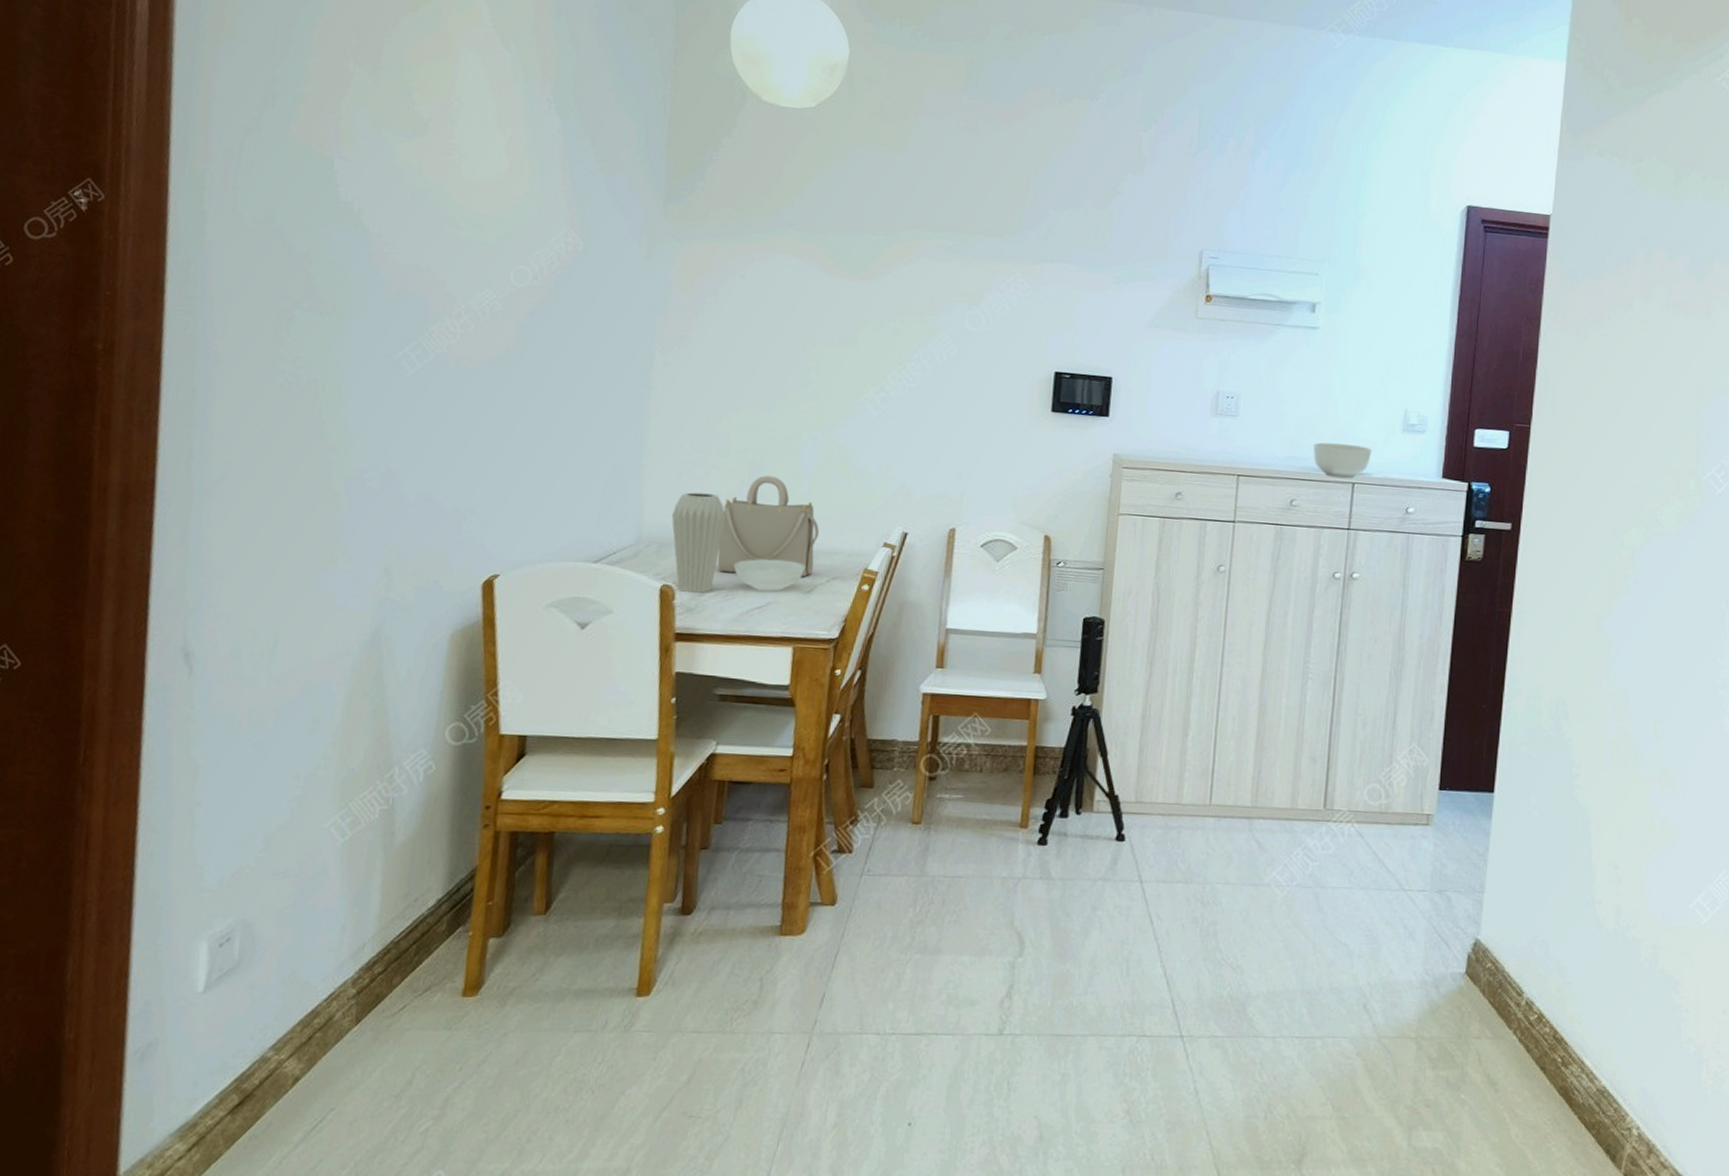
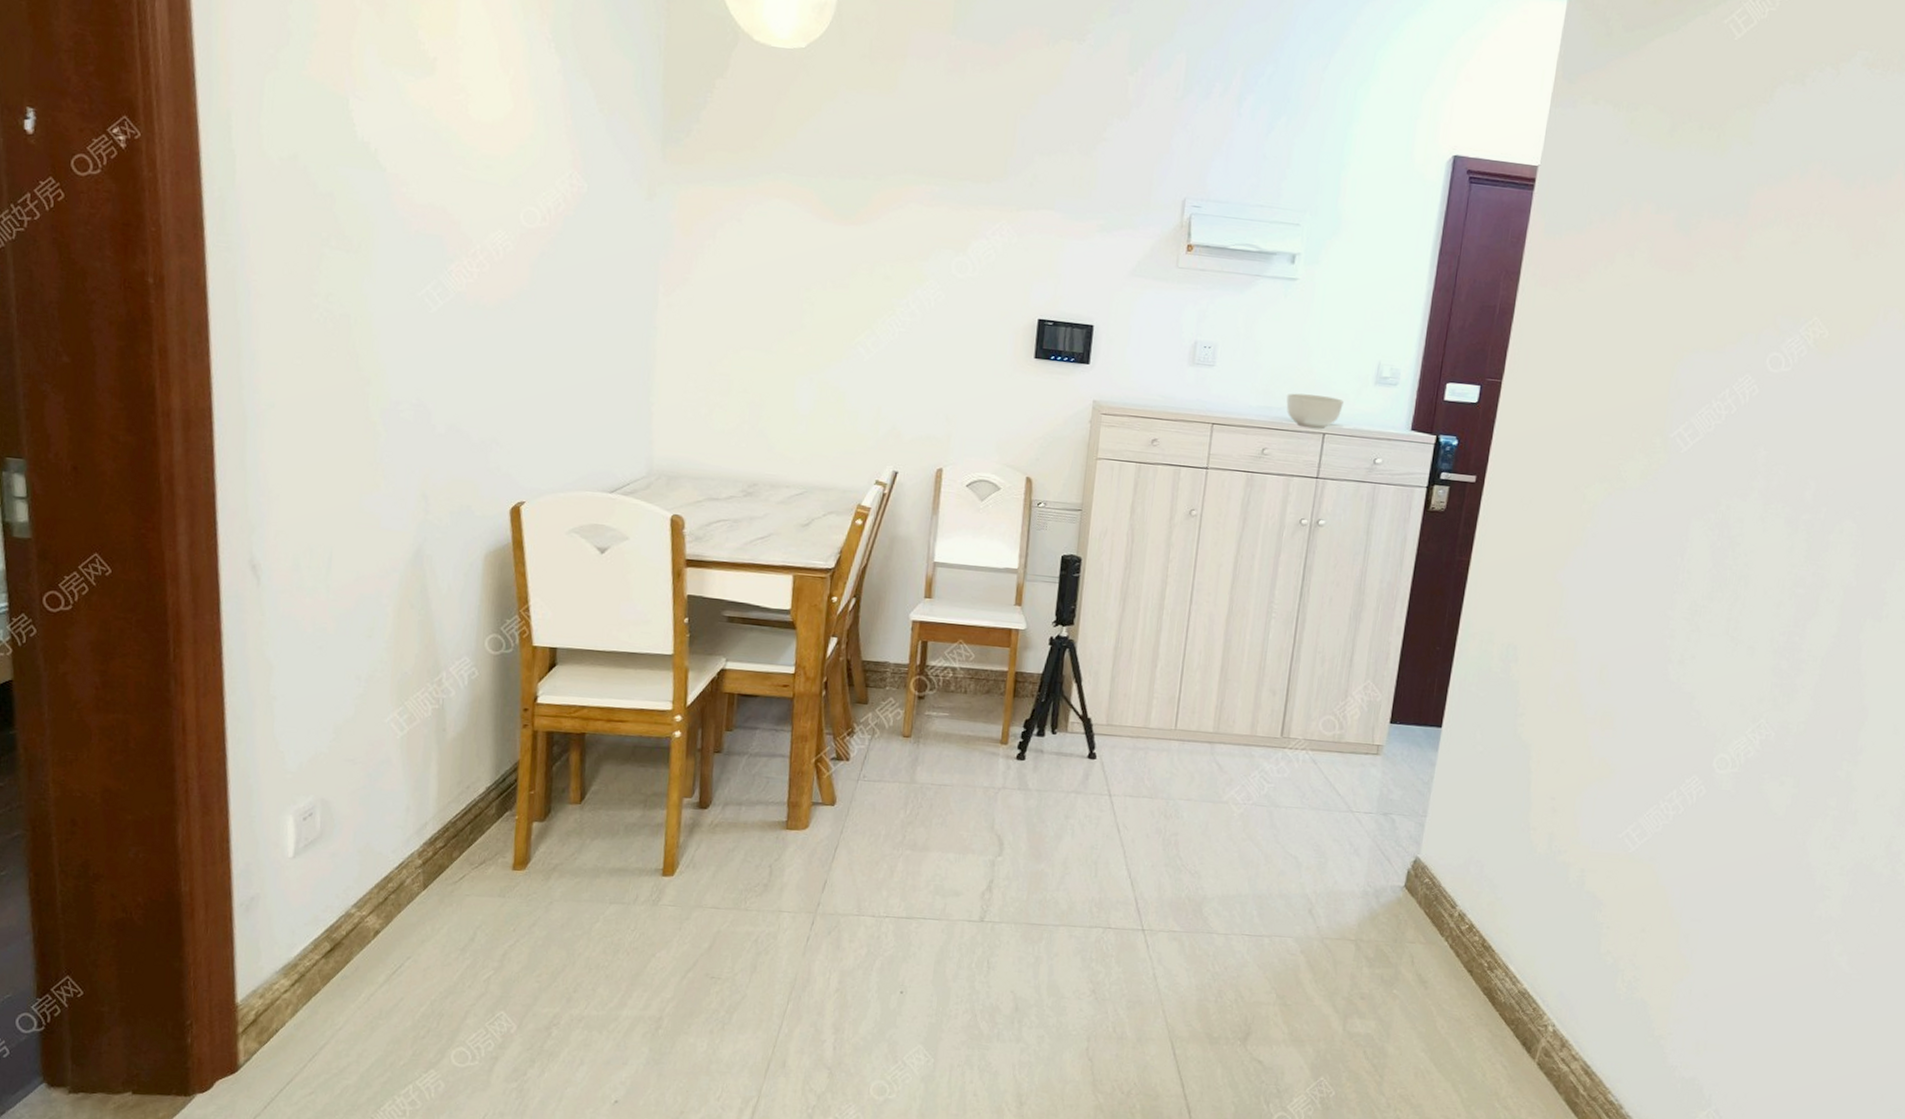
vase: present [671,492,727,594] -> none [679,429,730,524]
handbag: present [717,475,819,577] -> none [722,414,816,511]
bowl: present [733,558,806,592] -> none [737,493,804,524]

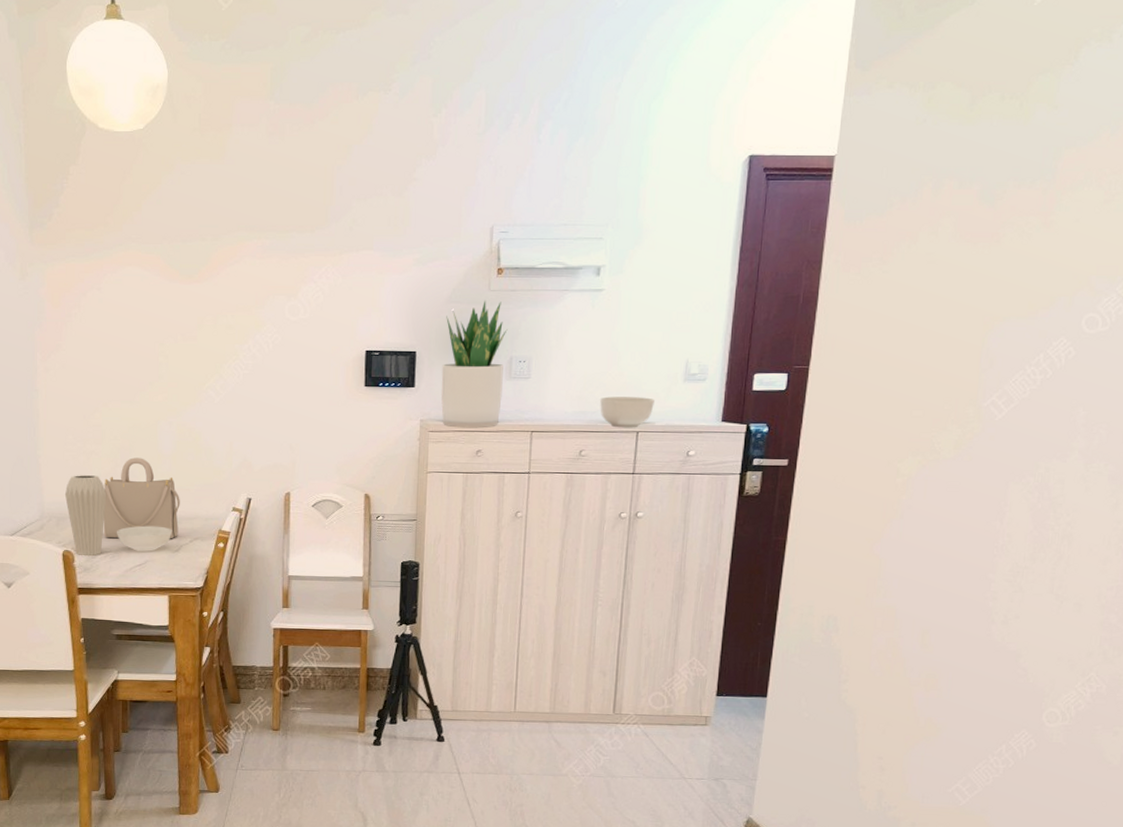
vase: none [679,429,730,524] -> present [64,475,107,557]
handbag: none [722,414,816,511] -> present [103,457,180,539]
bowl: none [737,493,804,524] -> present [116,525,173,552]
planter: none [1117,277,1194,416] -> present [440,300,508,429]

